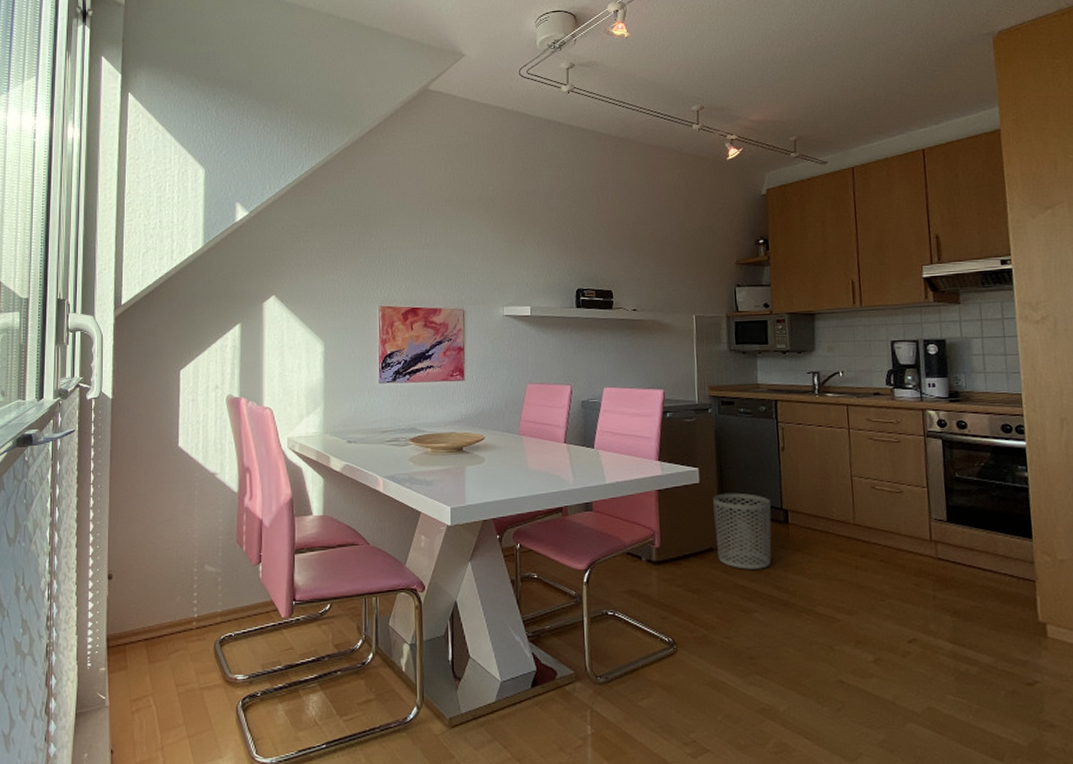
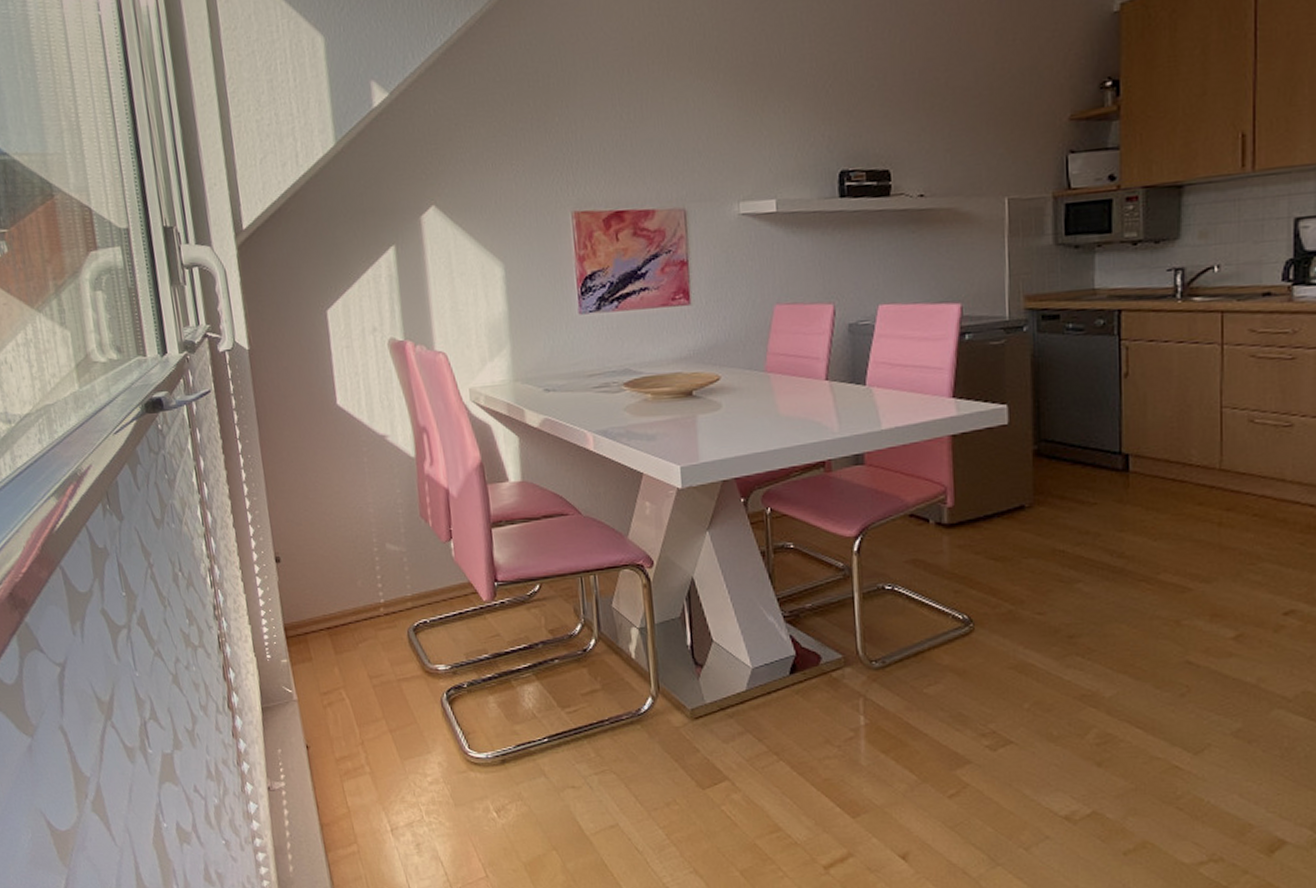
waste bin: present [713,493,772,569] -> none [1026,434,1105,531]

